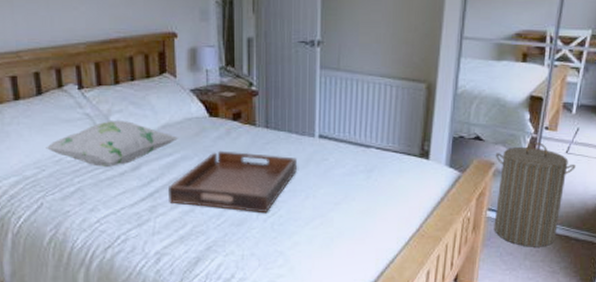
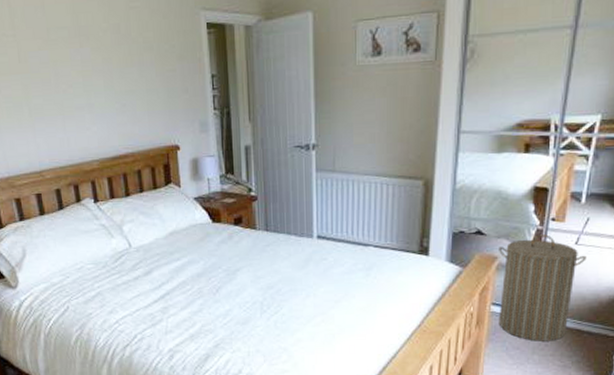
decorative pillow: present [45,120,179,167] -> none [68,229,185,272]
serving tray: present [169,150,297,214] -> none [178,254,297,312]

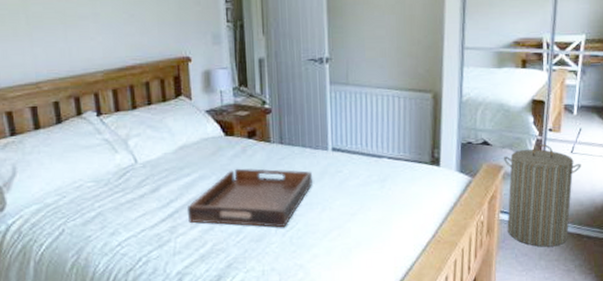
serving tray: none [178,254,297,312] -> present [188,168,312,228]

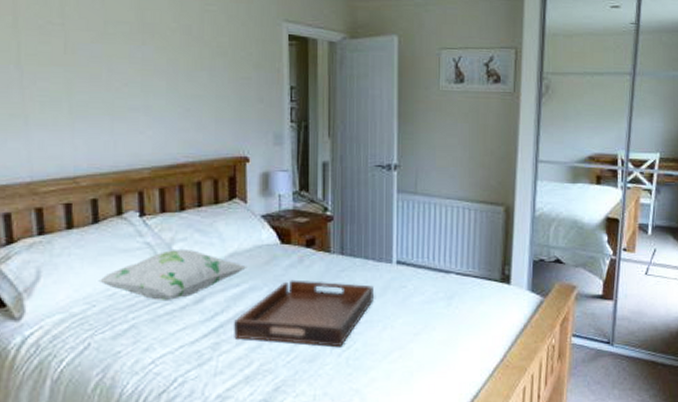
decorative pillow: none [66,143,196,190] -> present [98,248,248,300]
laundry hamper: present [504,144,581,247] -> none [577,264,656,375]

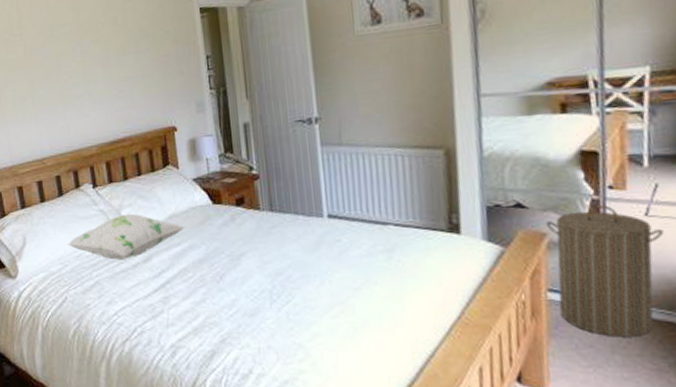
serving tray: present [234,279,374,348] -> none [179,237,308,302]
laundry hamper: none [577,264,656,375] -> present [546,205,664,337]

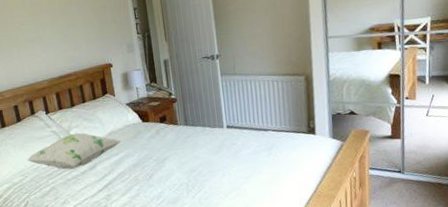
laundry hamper: present [546,205,664,337] -> none [369,110,437,196]

